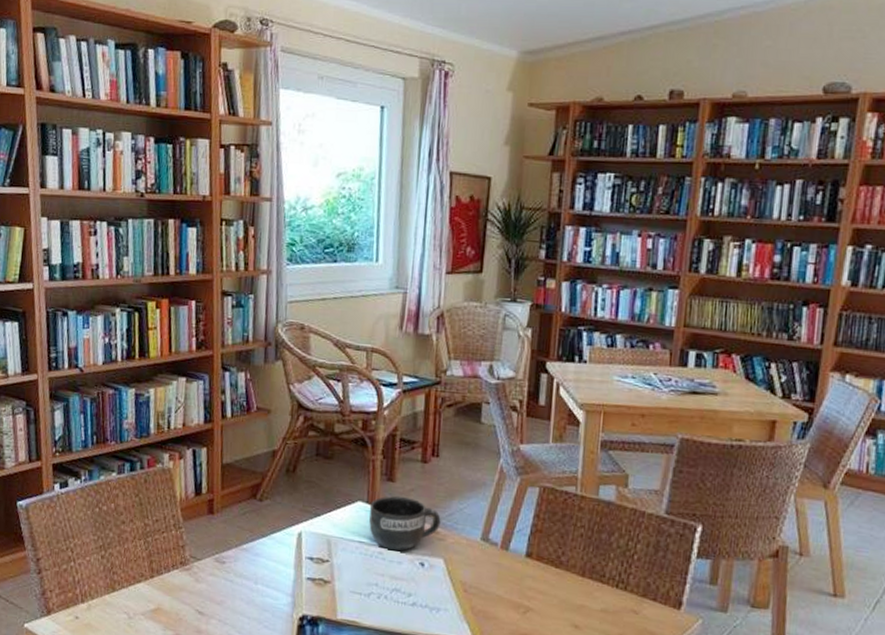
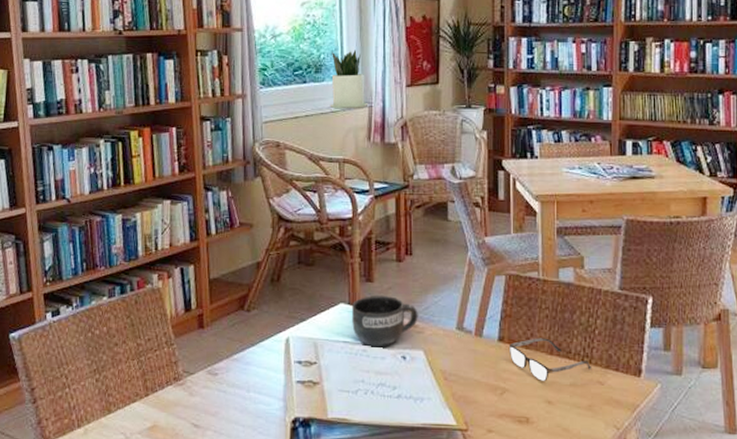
planter: none [360,229,403,295] -> present [329,50,369,109]
eyeglasses: none [536,557,626,605] -> present [508,338,591,382]

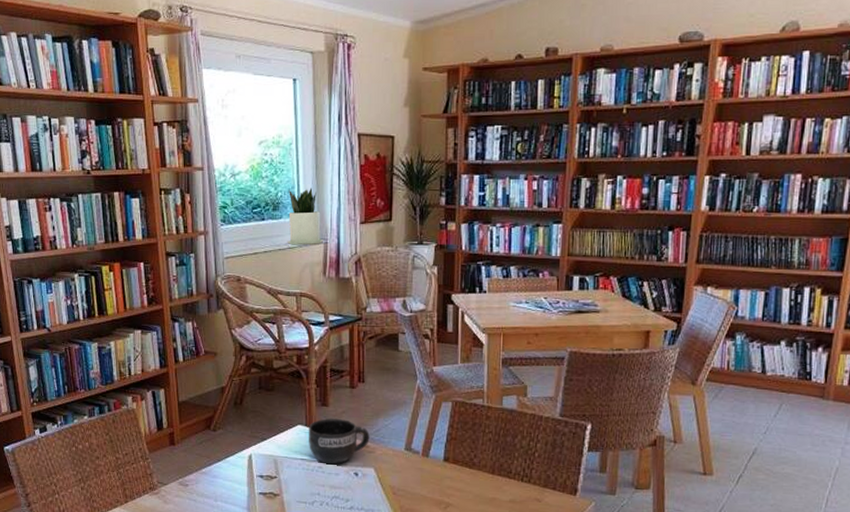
eyeglasses: present [508,338,591,382] -> none [453,459,530,498]

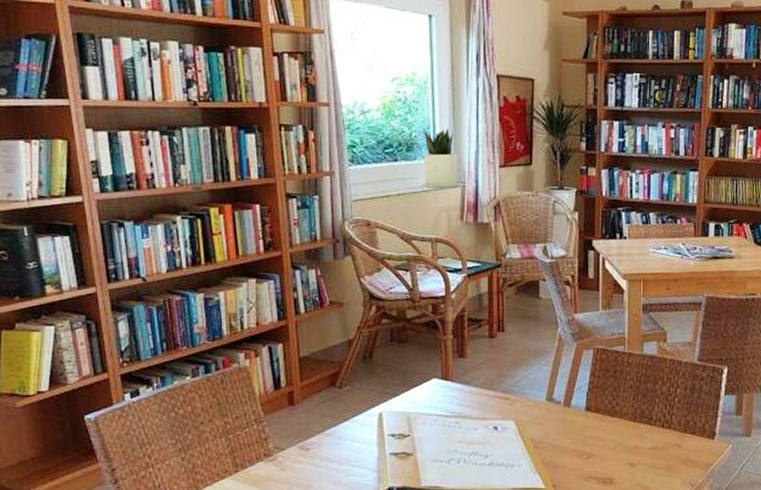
mug: present [308,419,370,465] -> none [444,371,510,419]

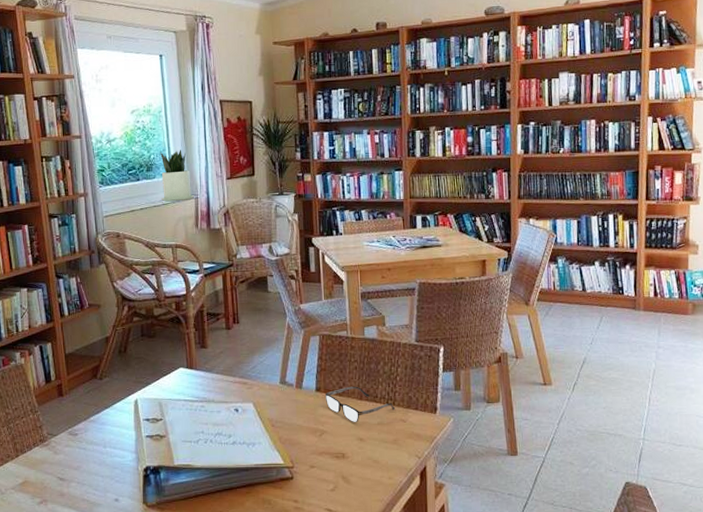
eyeglasses: none [595,406,670,447] -> present [325,386,395,423]

